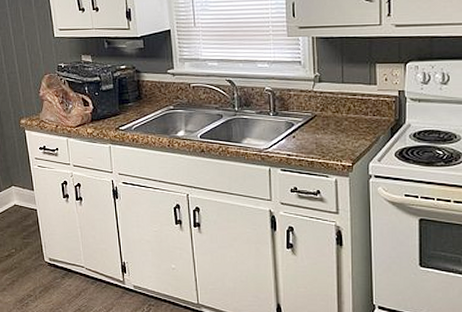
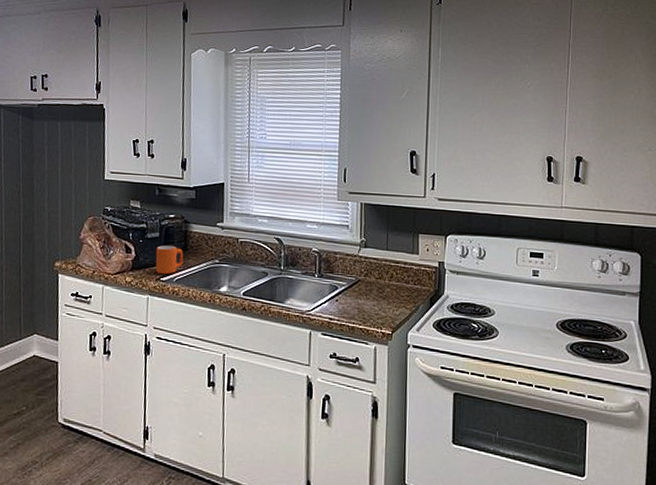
mug: none [112,95,139,124] -> present [155,245,184,275]

